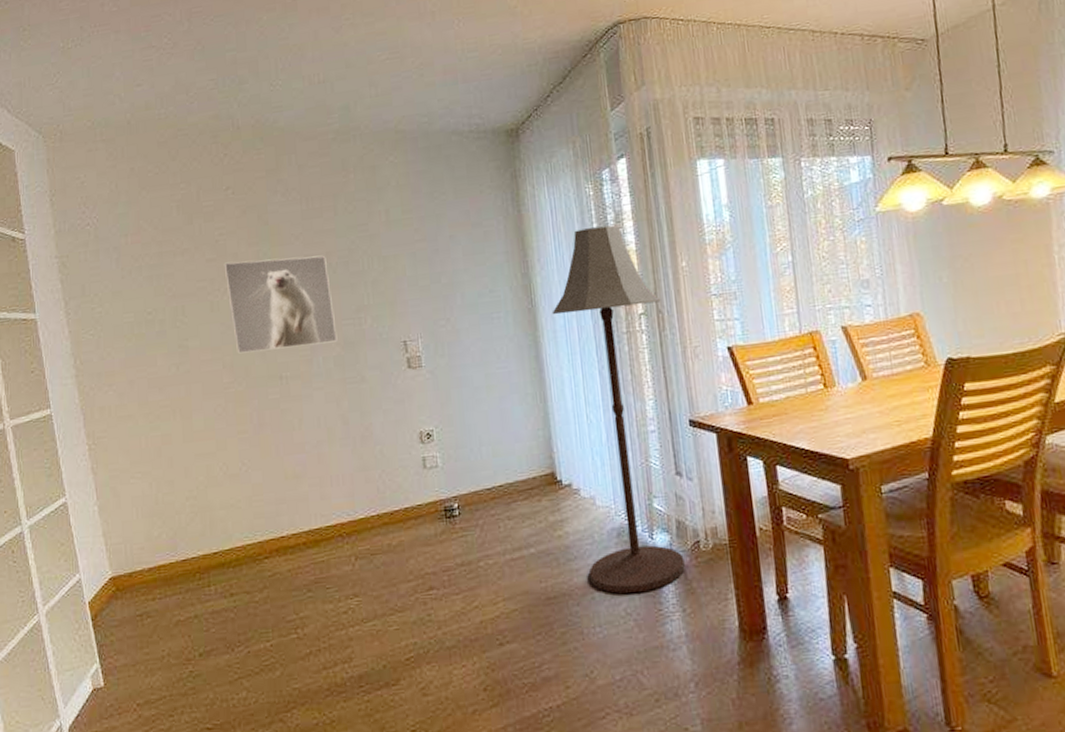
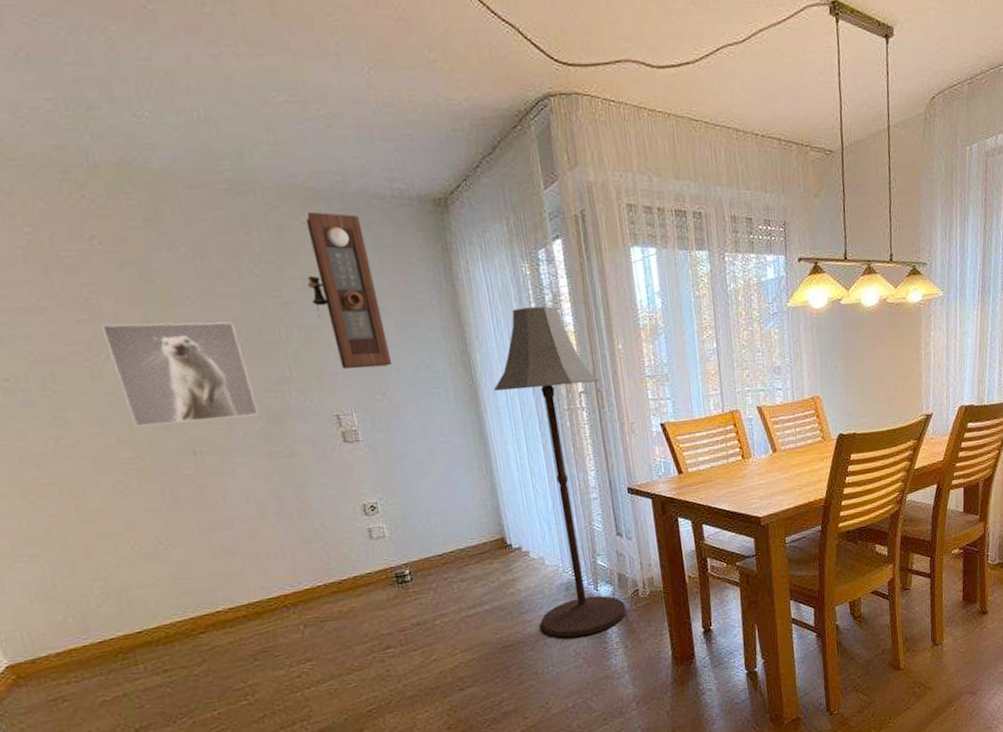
pendulum clock: none [390,151,458,296] -> present [305,211,393,370]

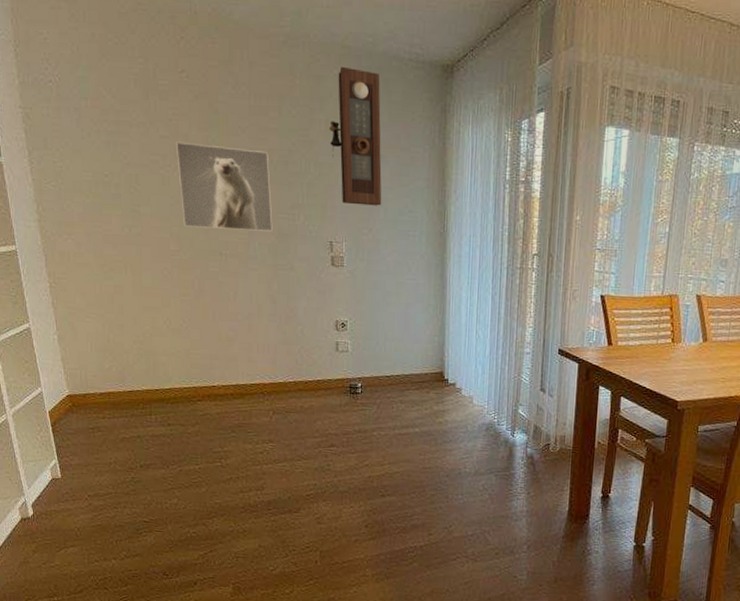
floor lamp: present [493,306,626,638] -> none [460,170,553,475]

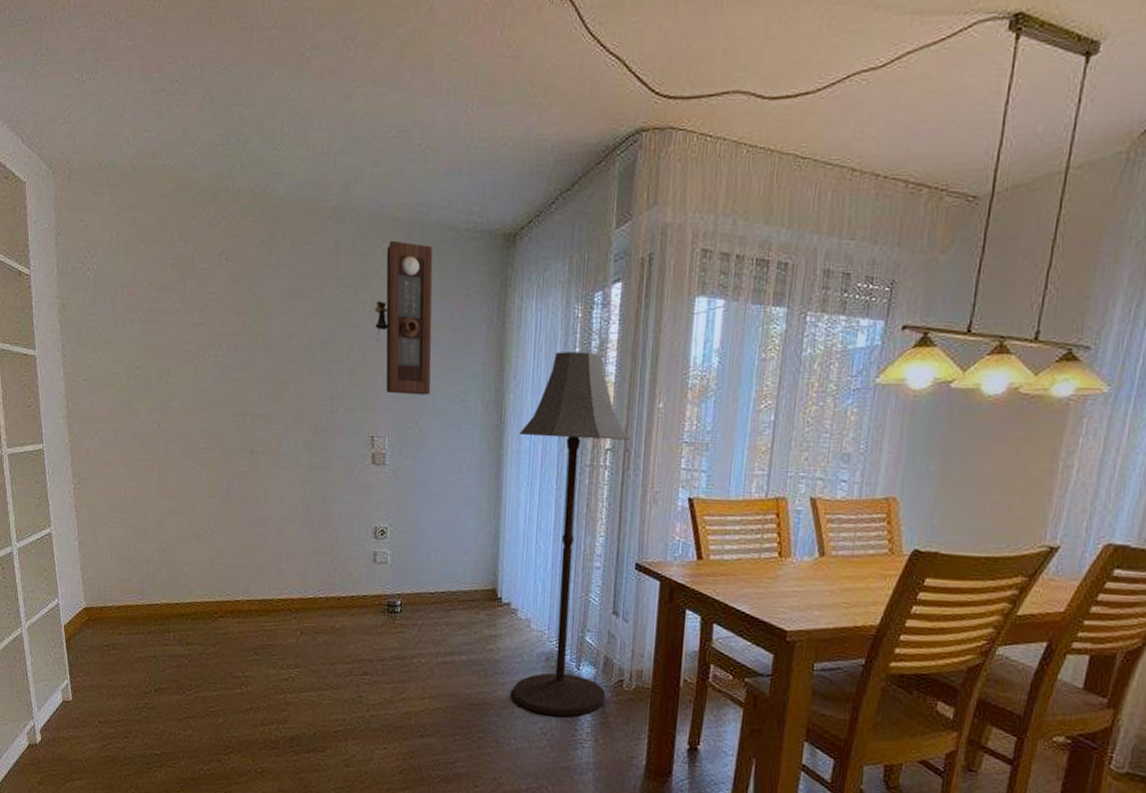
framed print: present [175,141,273,232] -> none [210,329,310,426]
floor lamp: none [460,170,553,475] -> present [513,352,631,717]

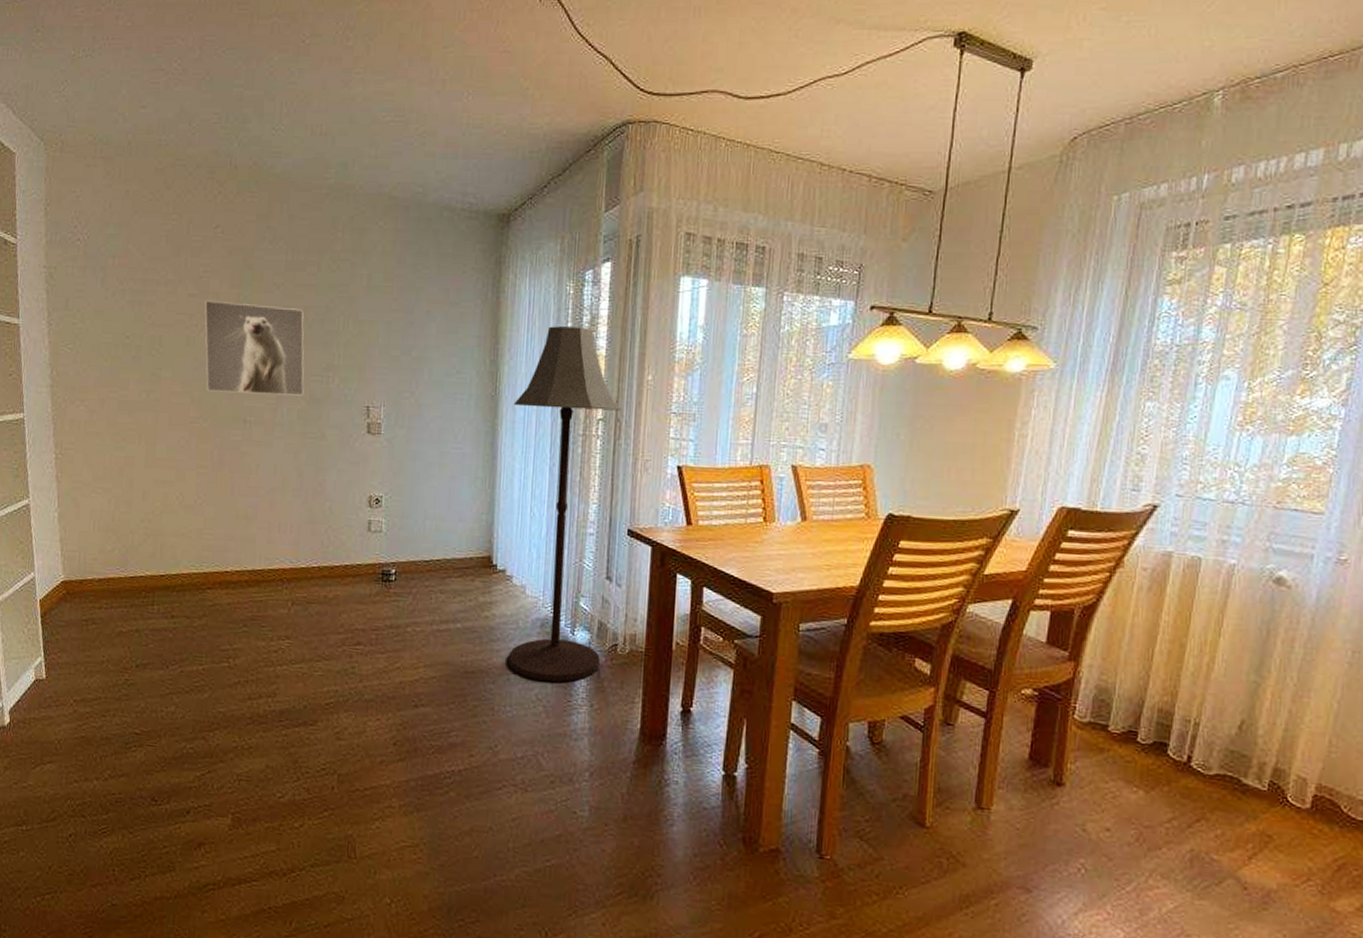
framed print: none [210,329,310,426] -> present [204,300,304,396]
pendulum clock: present [375,240,433,395] -> none [371,218,429,367]

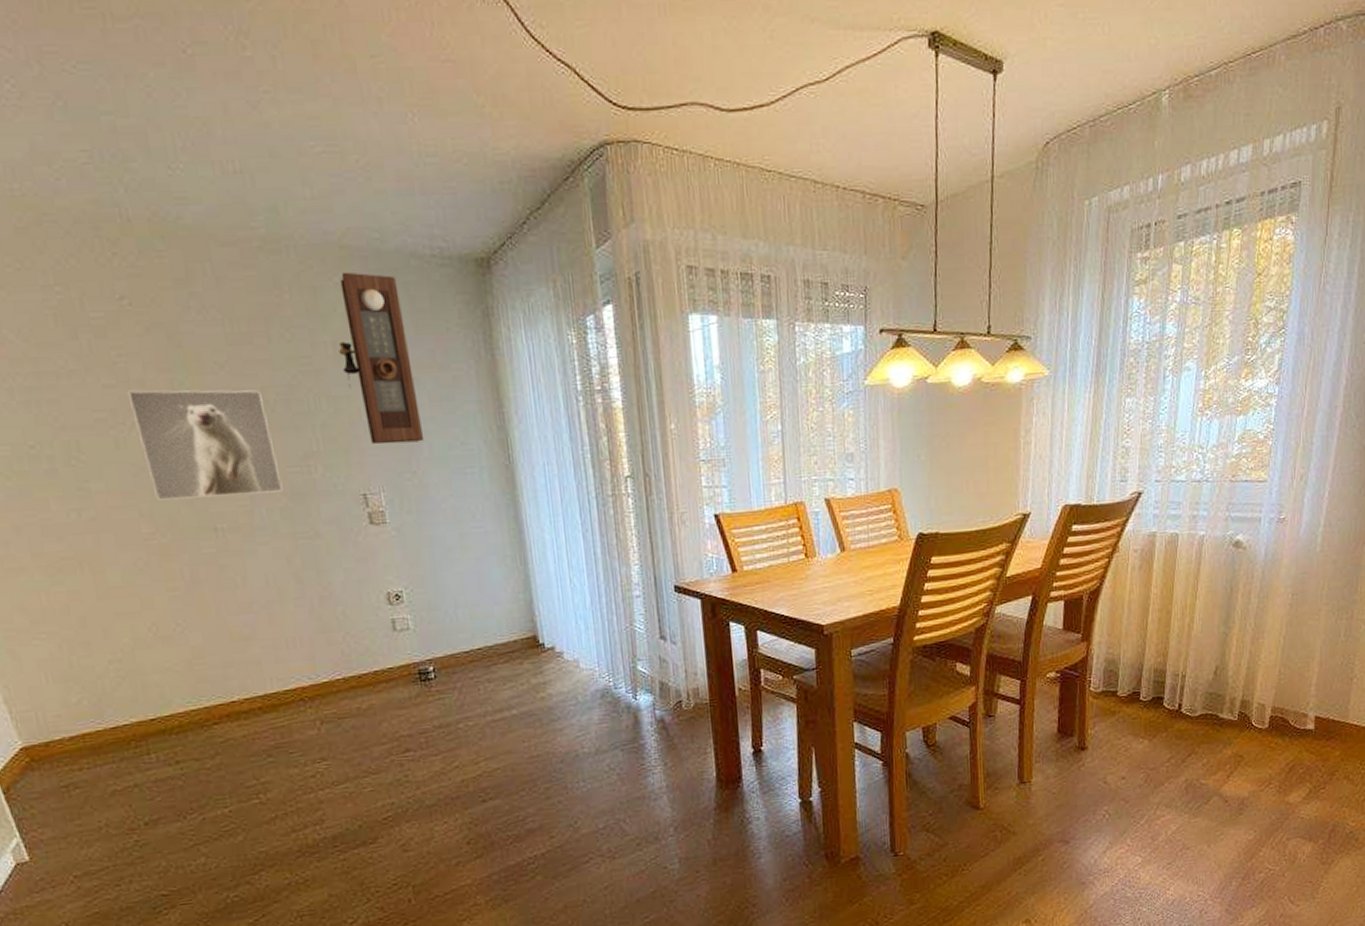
pendulum clock: none [371,218,429,367] -> present [338,272,425,445]
floor lamp: present [509,326,621,683] -> none [531,379,667,751]

